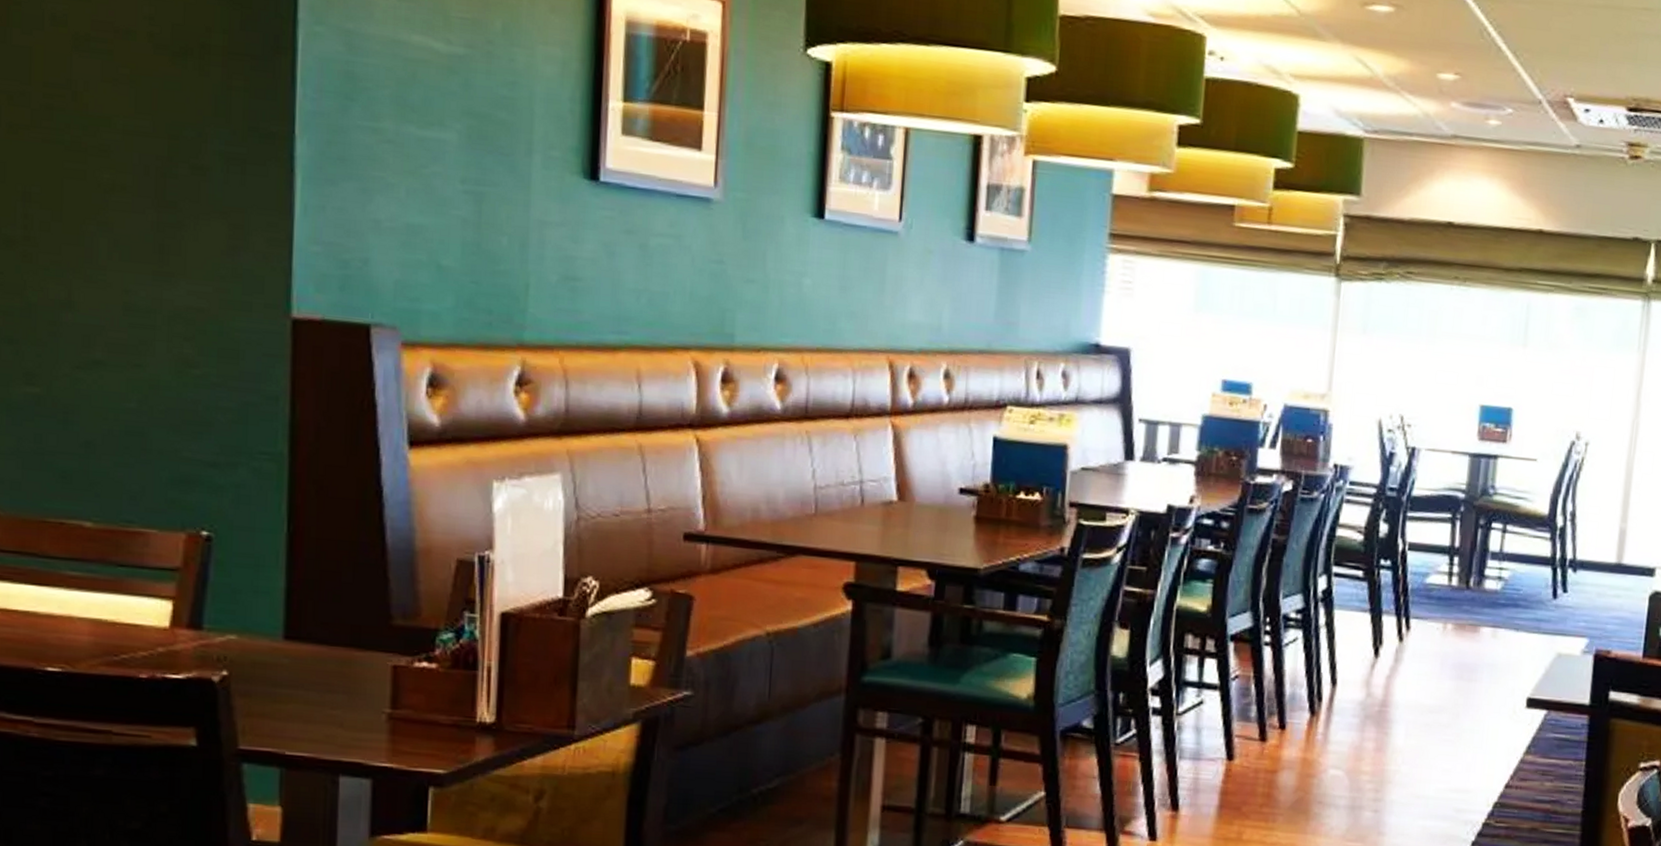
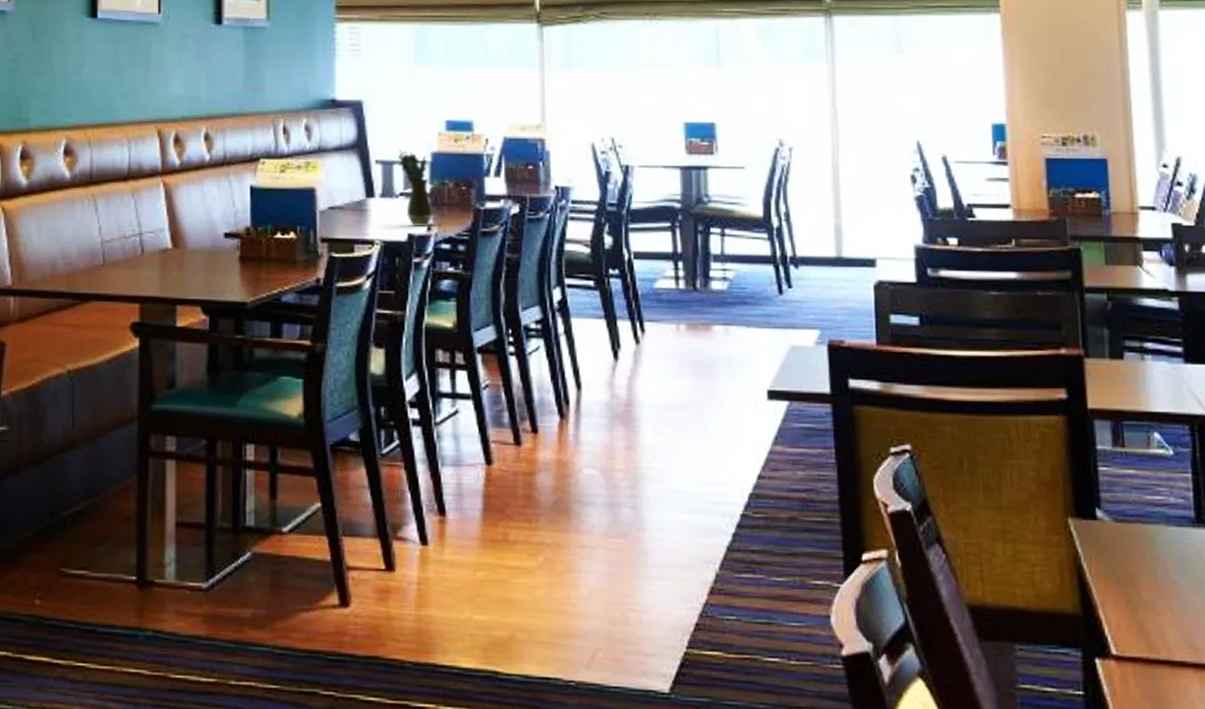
vase: none [1165,409,1198,498] -> present [399,150,433,226]

